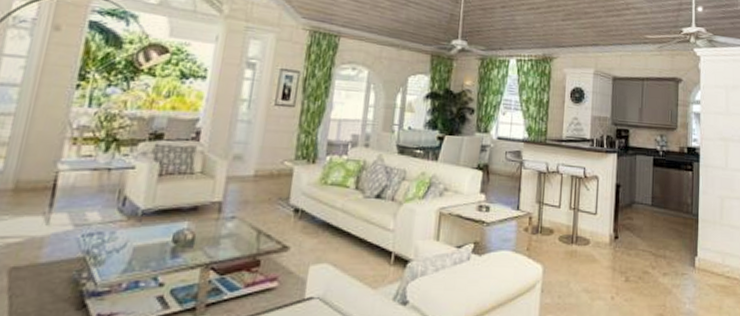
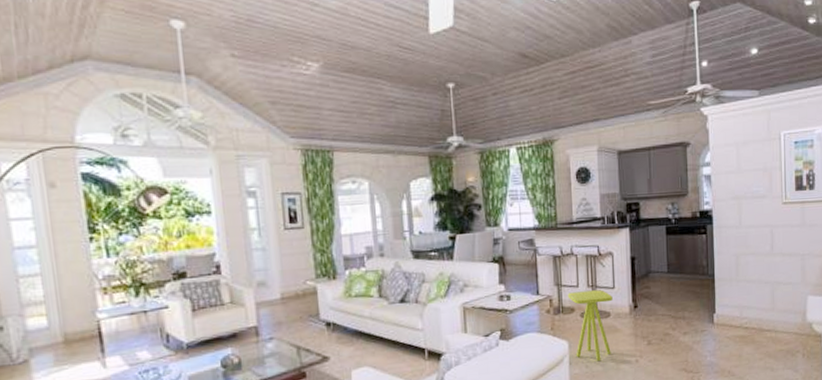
side table: none [548,212,594,292] -> present [567,290,613,361]

